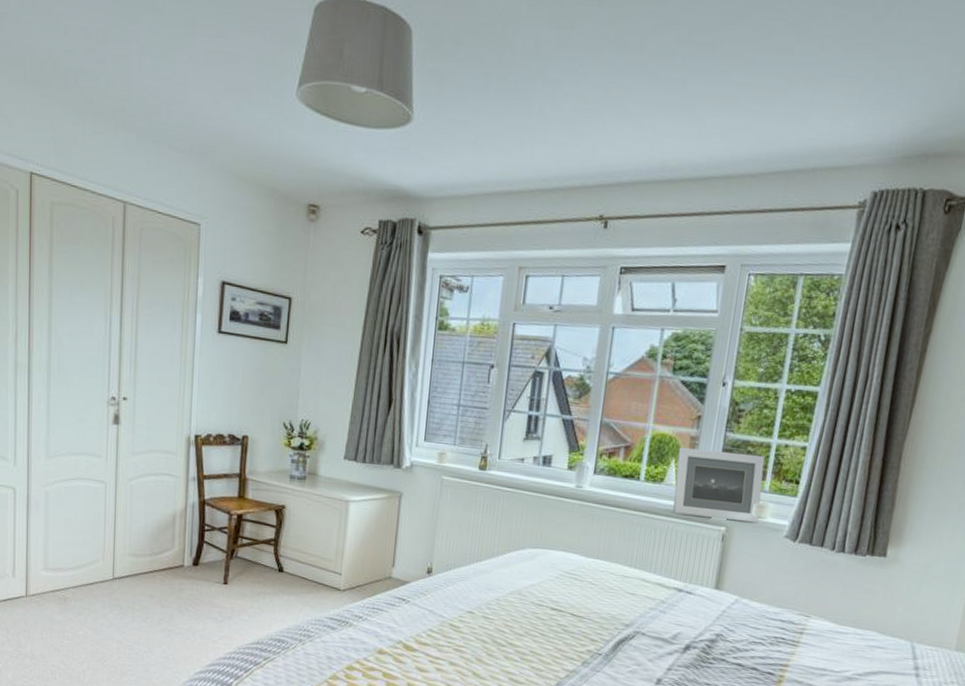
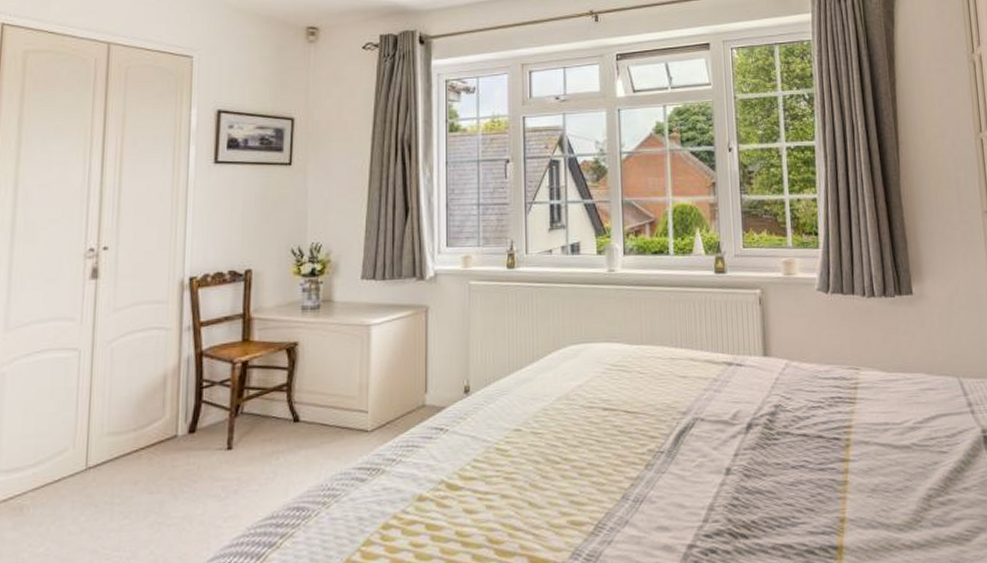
picture frame: present [673,447,765,522] -> none [701,212,789,283]

